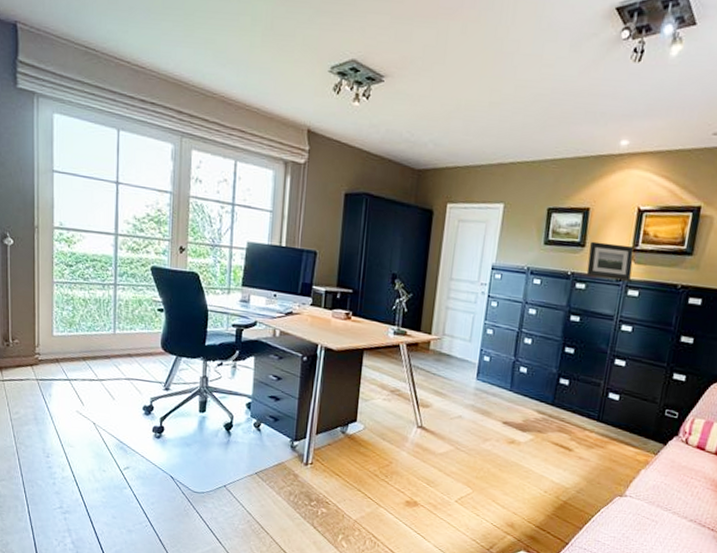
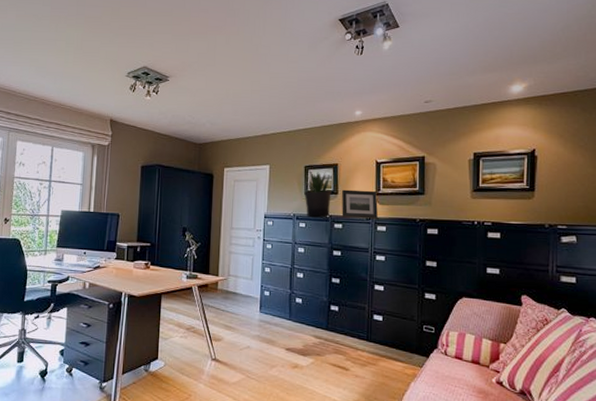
planter: none [543,213,577,275] -> present [304,169,331,218]

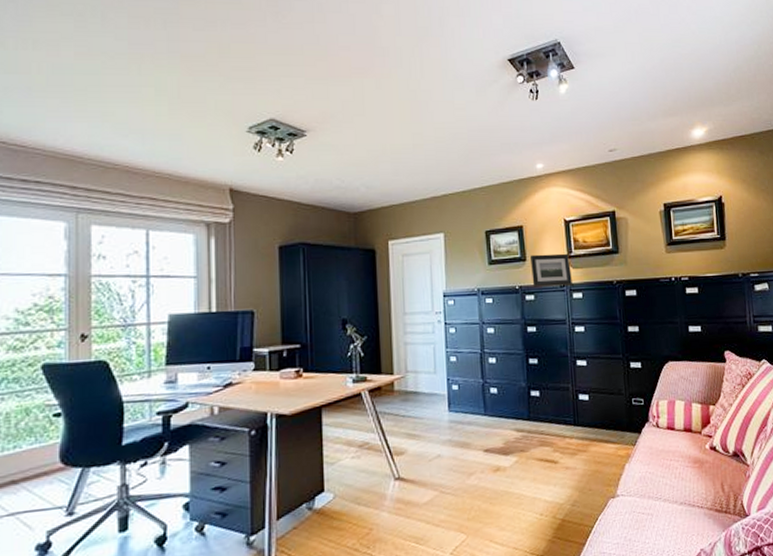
planter: present [304,169,331,218] -> none [487,234,519,291]

